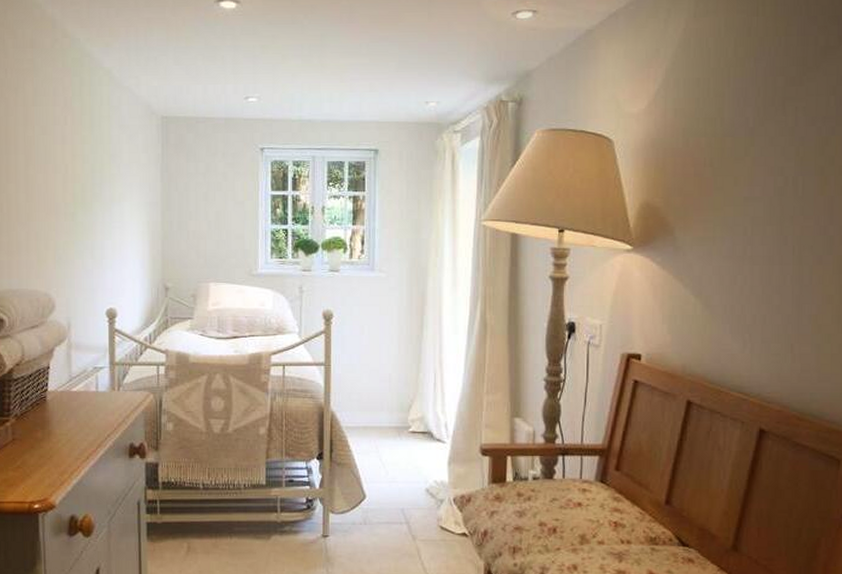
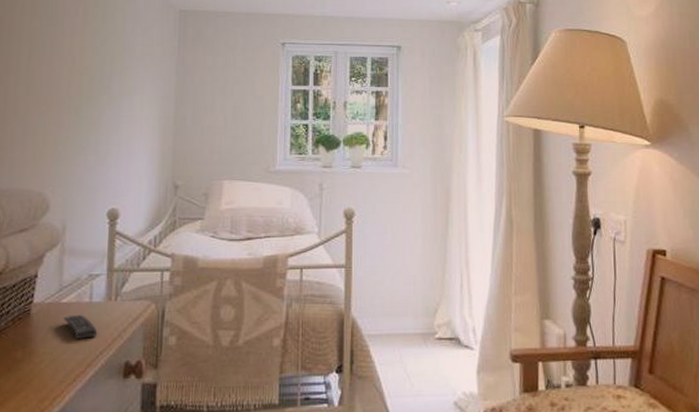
remote control: none [74,402,105,423] -> present [63,314,98,339]

